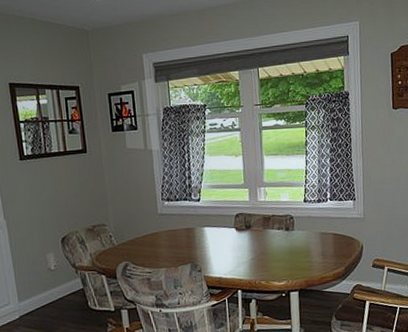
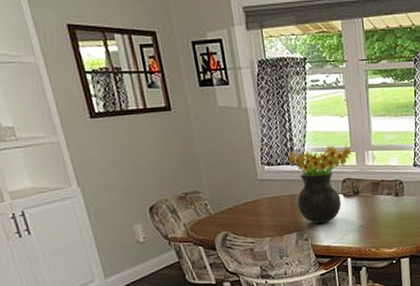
flower arrangement: none [186,182,244,257] -> present [288,145,351,224]

